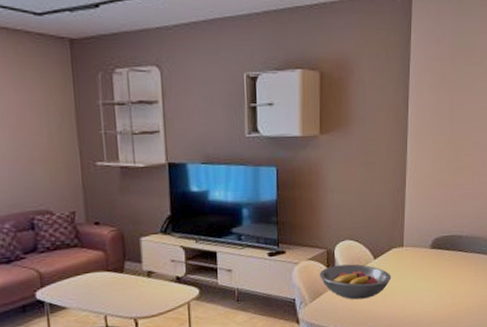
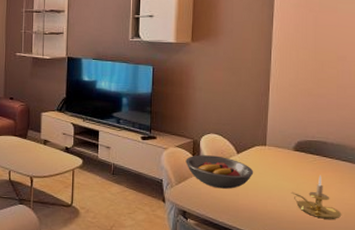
candle holder: none [428,270,476,315] -> present [290,175,342,220]

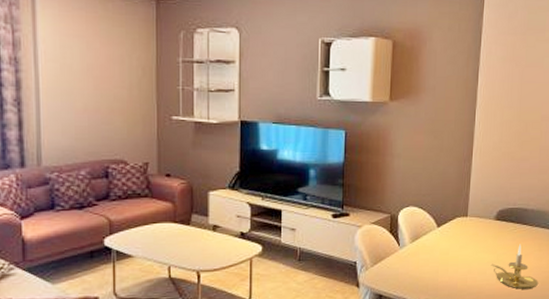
fruit bowl: present [185,155,254,189] -> none [382,231,454,267]

